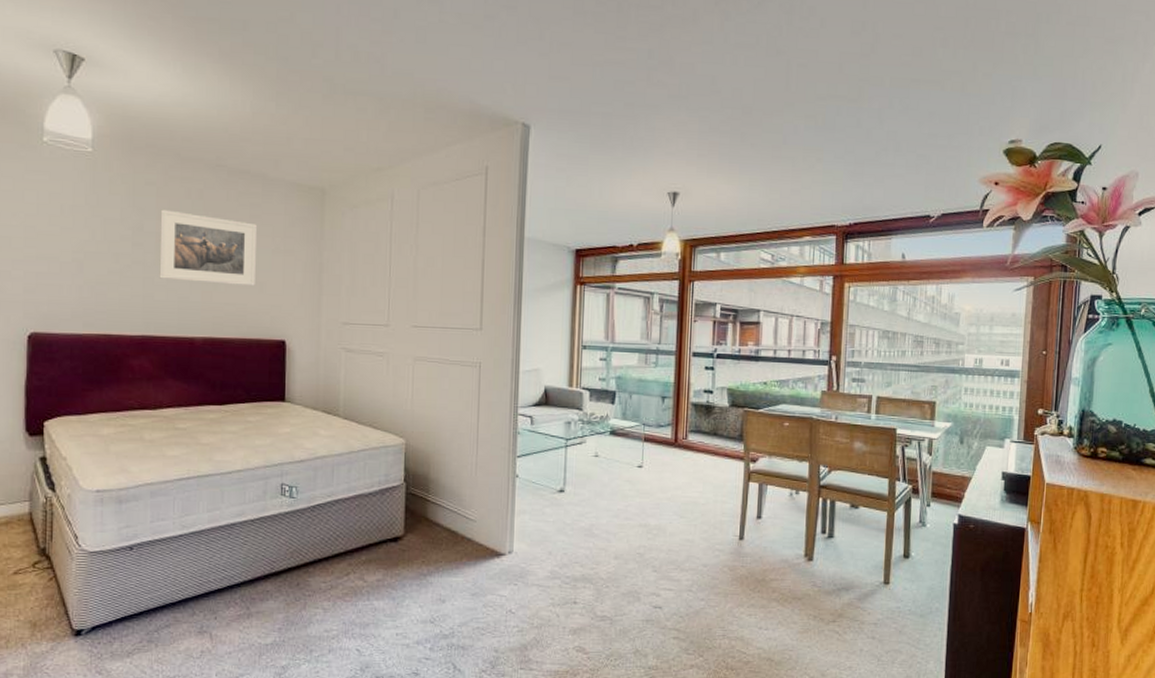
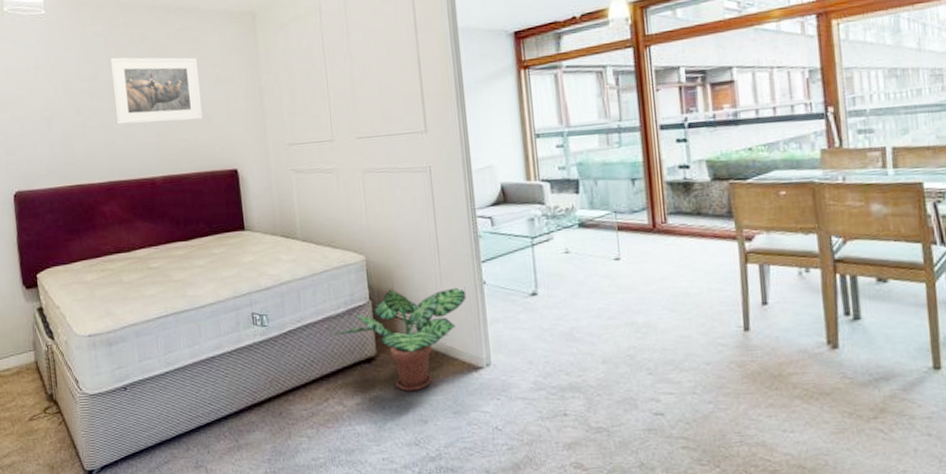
potted plant: none [361,473,499,572] -> present [331,287,467,392]

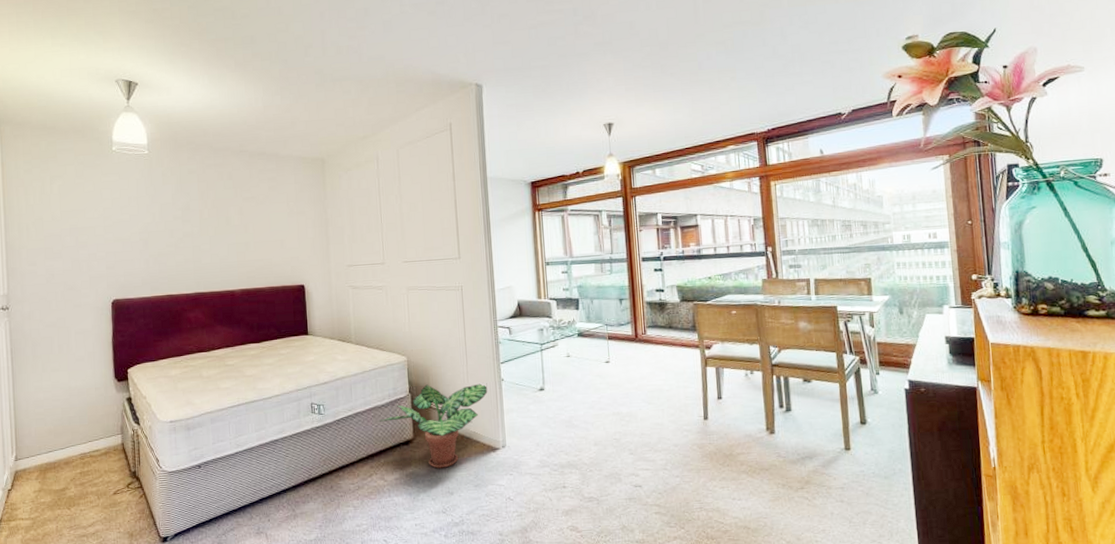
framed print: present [110,57,203,125] -> none [201,191,277,246]

